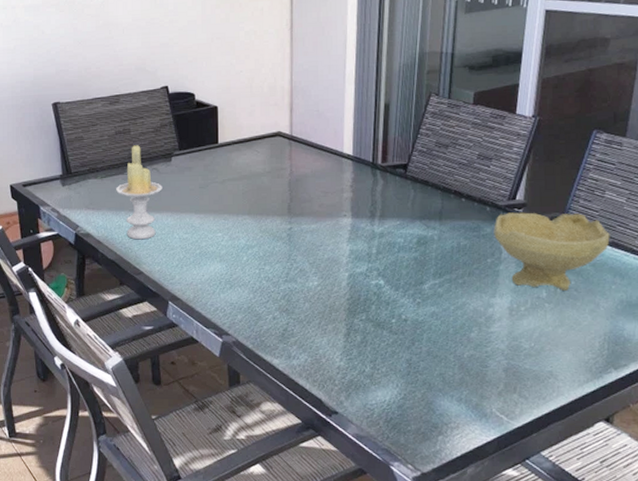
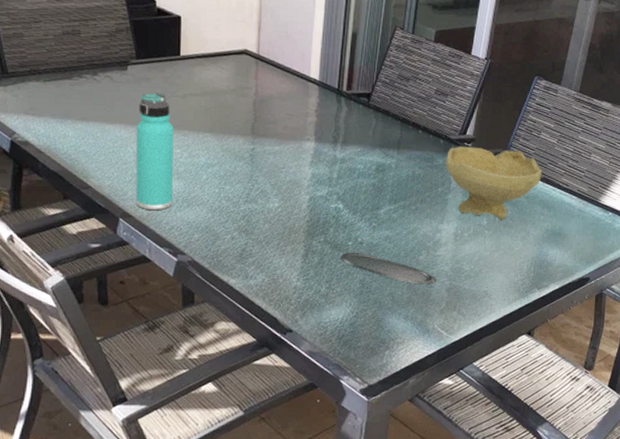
candle: present [116,145,162,240] -> none [62,49,116,152]
thermos bottle: none [180,180,216,293] -> present [135,92,174,211]
oval tray: none [384,331,492,365] -> present [340,253,437,285]

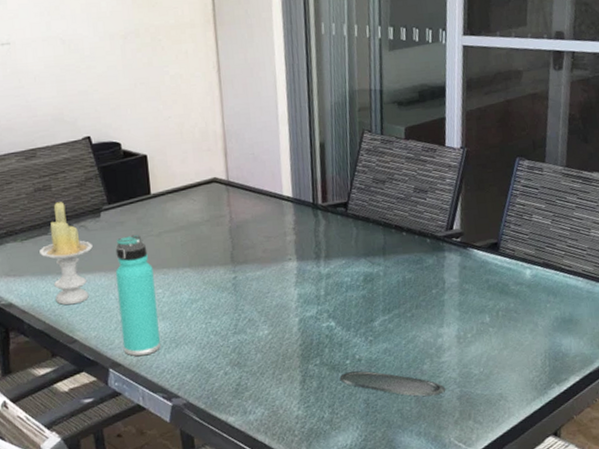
candle: none [62,49,116,152] -> present [39,202,93,305]
bowl: present [445,146,542,219] -> none [435,238,541,314]

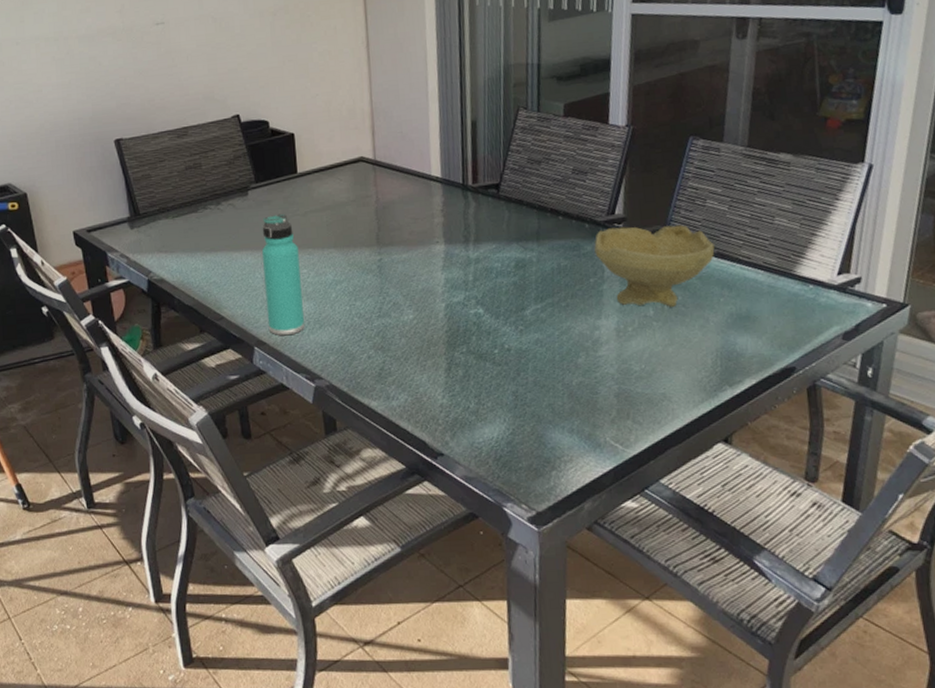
candle: present [39,202,93,305] -> none [190,180,240,282]
oval tray: present [339,370,446,397] -> none [487,361,603,392]
bowl: none [435,238,541,314] -> present [594,225,715,307]

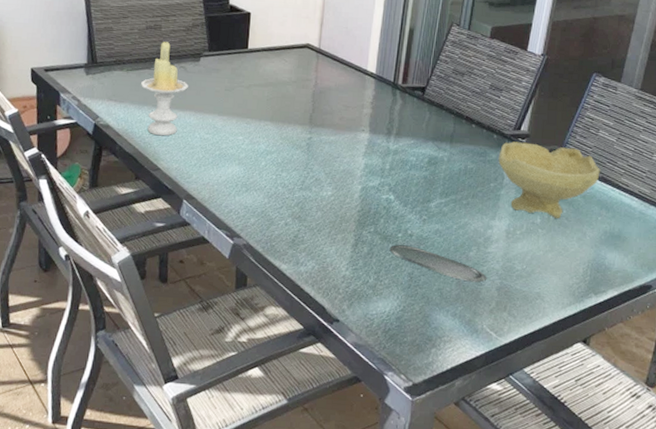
candle: none [190,180,240,282] -> present [141,42,188,136]
thermos bottle: present [261,213,304,336] -> none [199,82,238,194]
oval tray: none [487,361,603,392] -> present [389,245,487,282]

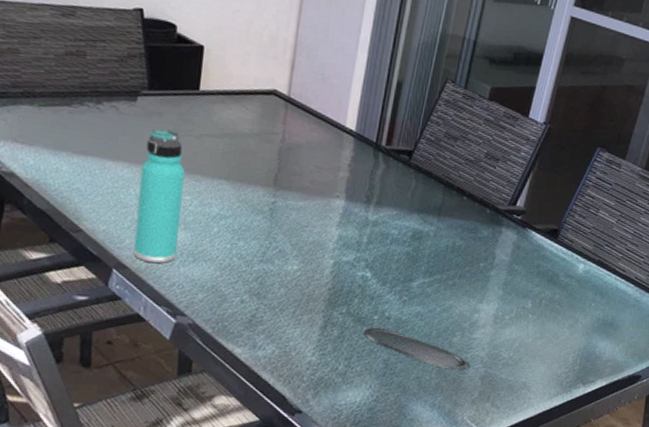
candle: present [141,42,188,136] -> none [58,73,121,191]
thermos bottle: none [199,82,238,194] -> present [133,129,185,264]
bowl: present [498,141,600,218] -> none [490,218,598,303]

